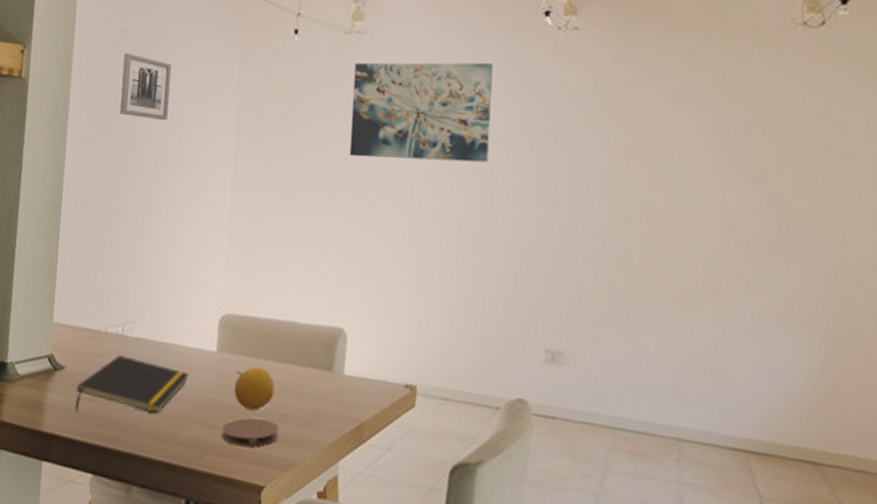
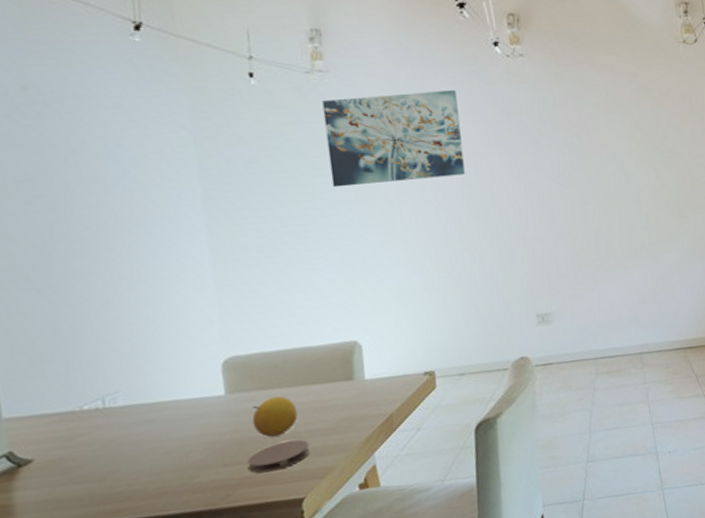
notepad: present [75,355,189,414] -> none [54,422,198,498]
wall art: present [120,52,171,121] -> none [31,112,110,182]

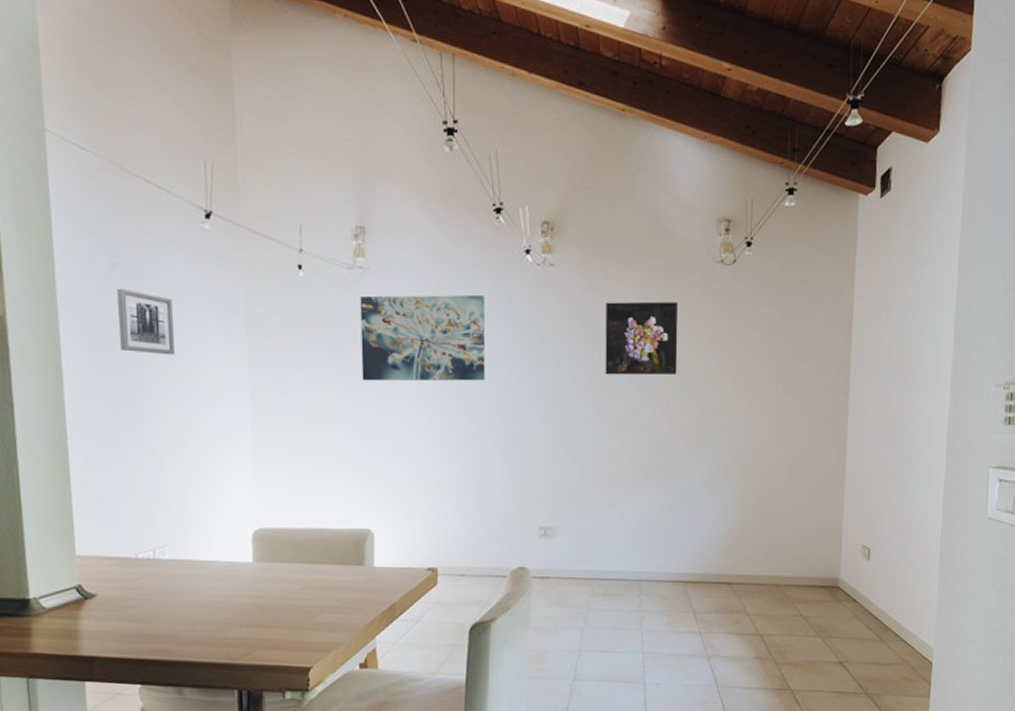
wall art: none [31,112,110,182] -> present [117,288,175,355]
coaster: present [247,439,310,474] -> none [266,613,320,639]
fruit: present [252,395,298,438] -> none [273,570,312,607]
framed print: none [579,82,655,158] -> present [605,301,678,375]

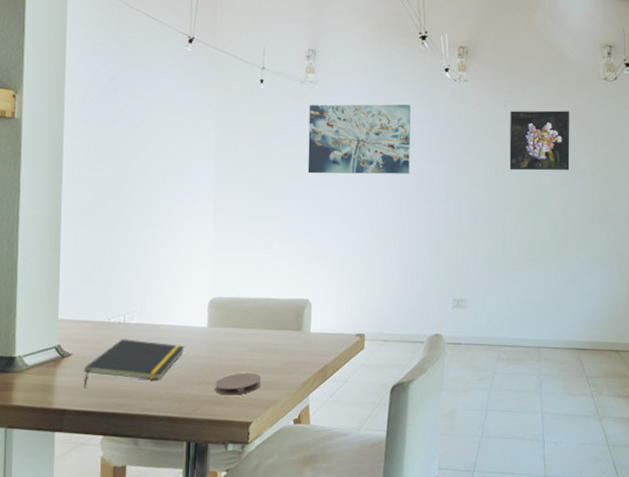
notepad: none [111,577,228,631] -> present [83,339,185,386]
wall art: present [117,288,175,355] -> none [112,97,157,151]
coaster: none [266,613,320,639] -> present [215,373,262,395]

